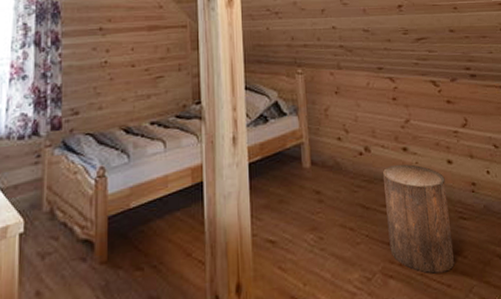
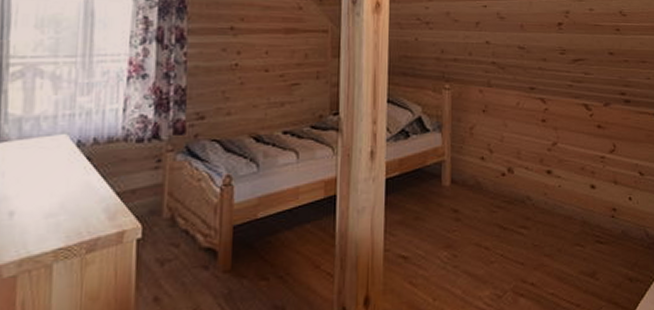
stool: present [382,164,455,274] -> none [523,187,587,294]

